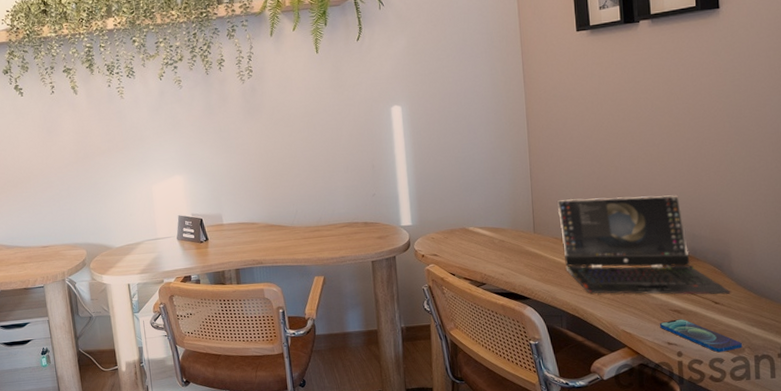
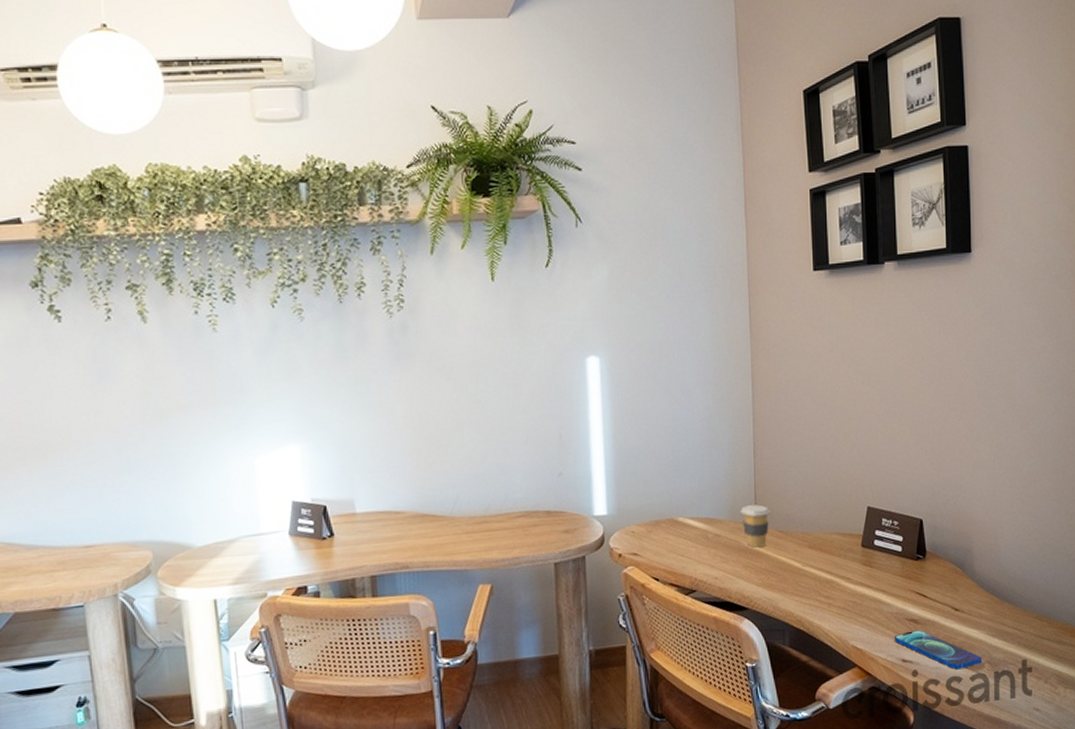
coffee cup: none [520,217,546,251] -> present [740,504,770,548]
laptop computer: present [556,195,731,295] -> none [783,478,972,601]

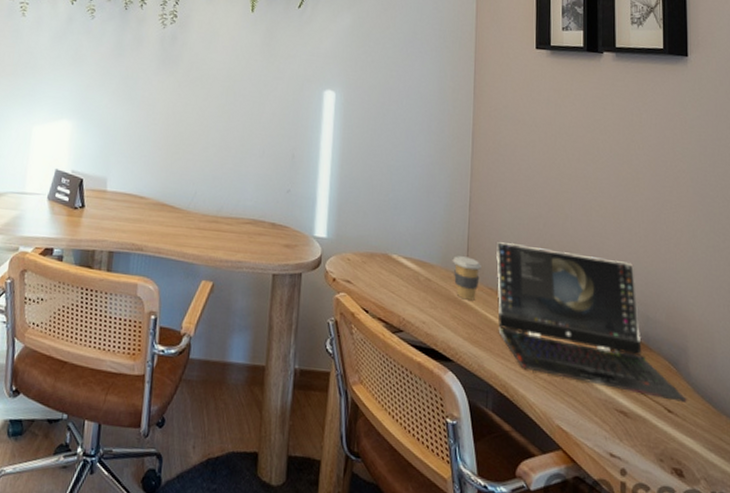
laptop computer: none [783,478,972,601] -> present [495,240,687,403]
smartphone: present [894,630,983,670] -> none [601,423,698,480]

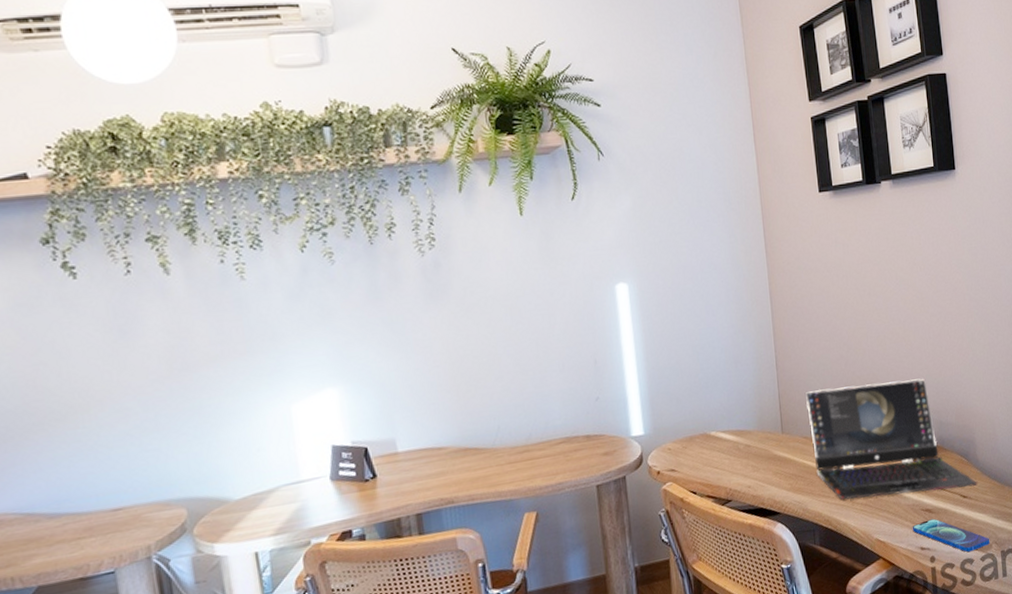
coffee cup: present [452,256,481,301] -> none [767,414,795,455]
smartphone: none [601,423,698,480] -> present [912,518,990,552]

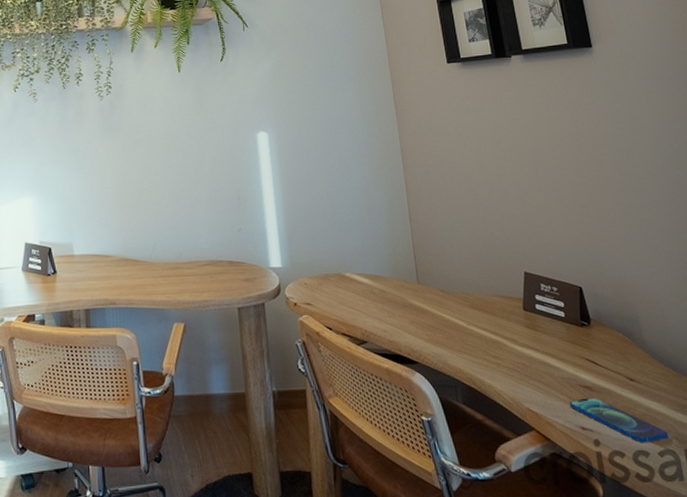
laptop computer: present [804,378,977,500] -> none [440,245,646,371]

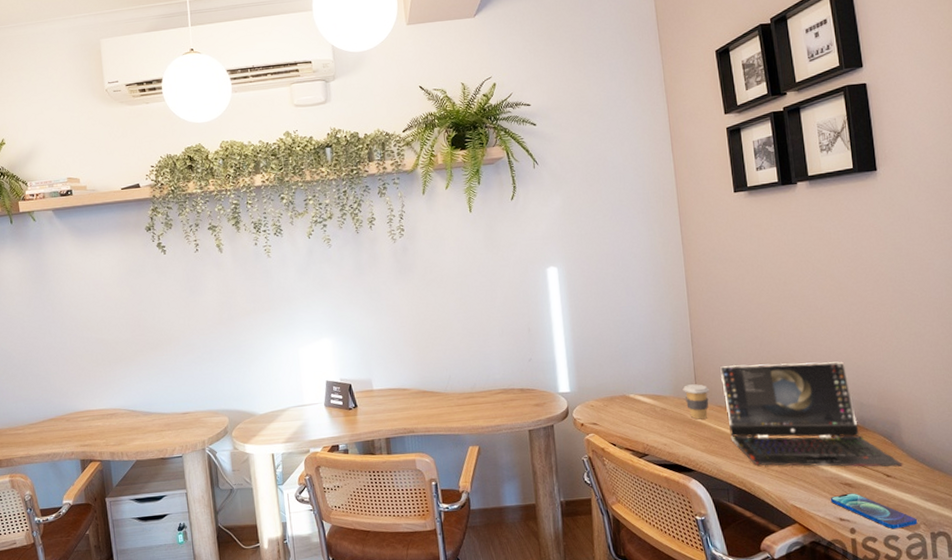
coffee cup: none [402,265,431,305] -> present [682,384,709,420]
laptop computer: none [440,245,646,371] -> present [719,361,903,468]

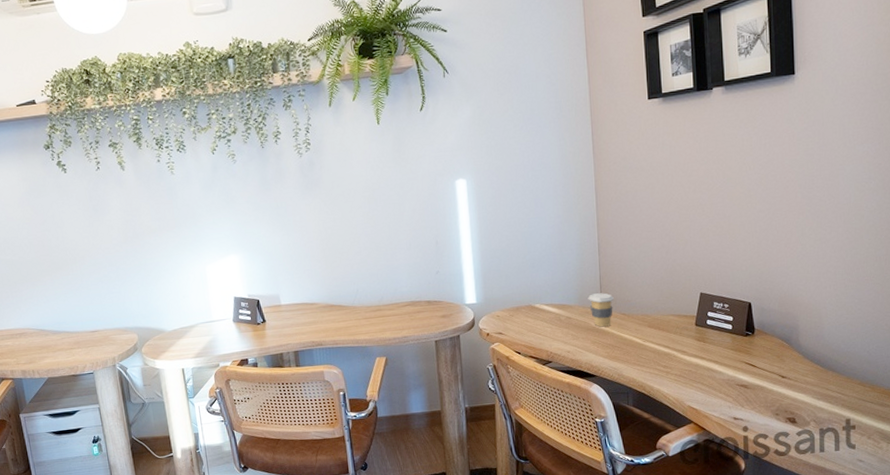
laptop computer: present [719,361,903,468] -> none [625,268,798,370]
smartphone: present [830,493,918,529] -> none [726,393,808,427]

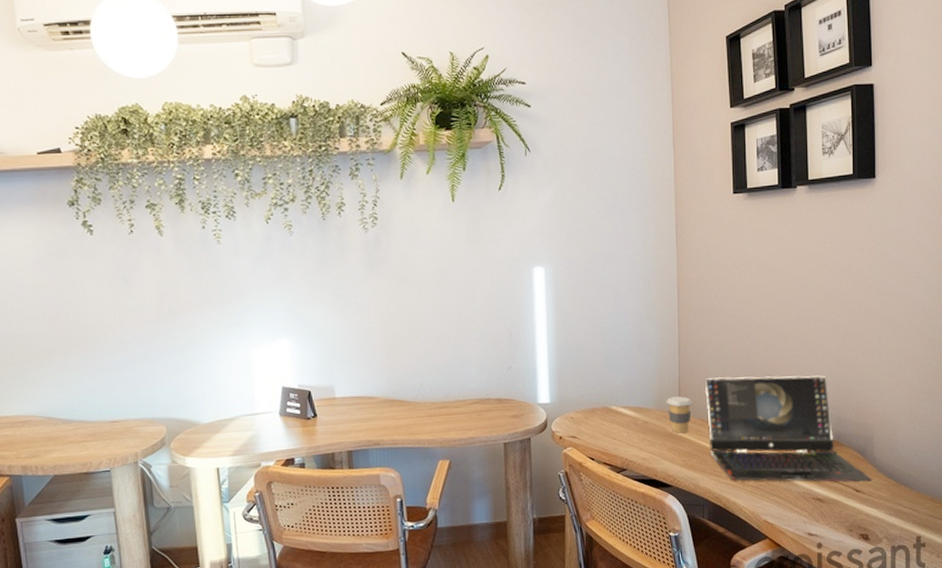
laptop computer: none [625,268,798,370] -> present [704,375,872,483]

